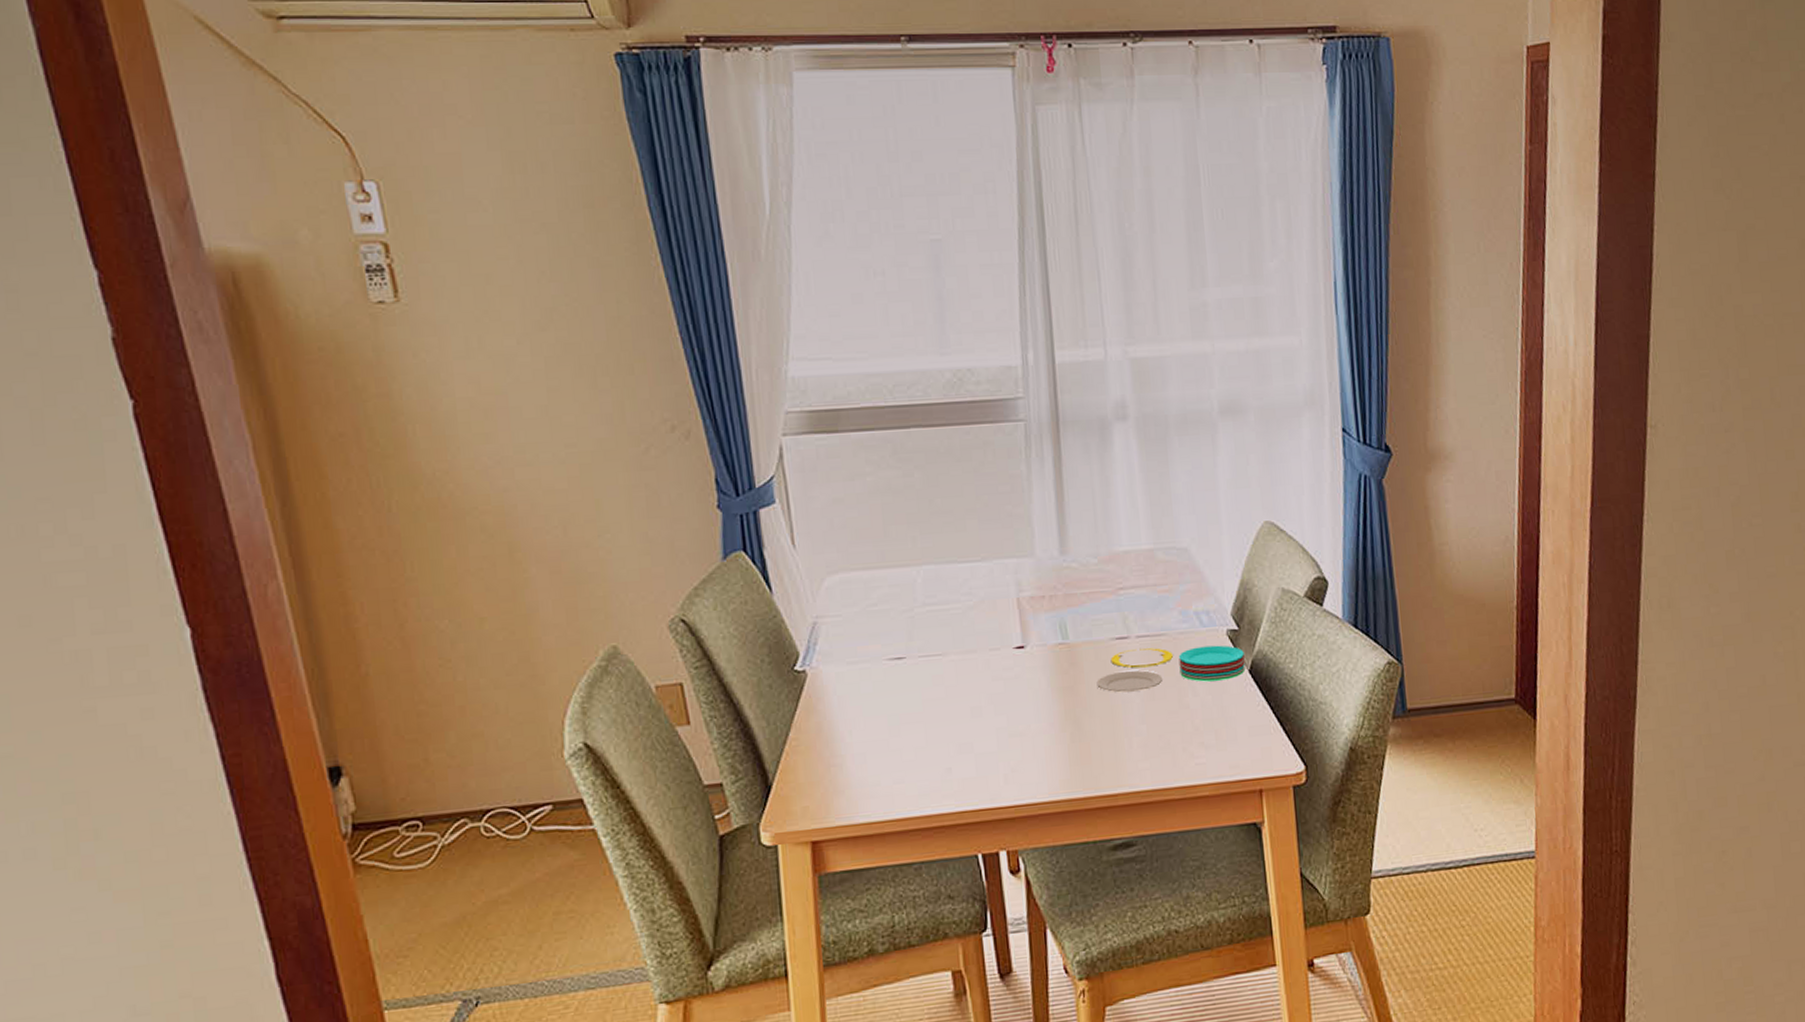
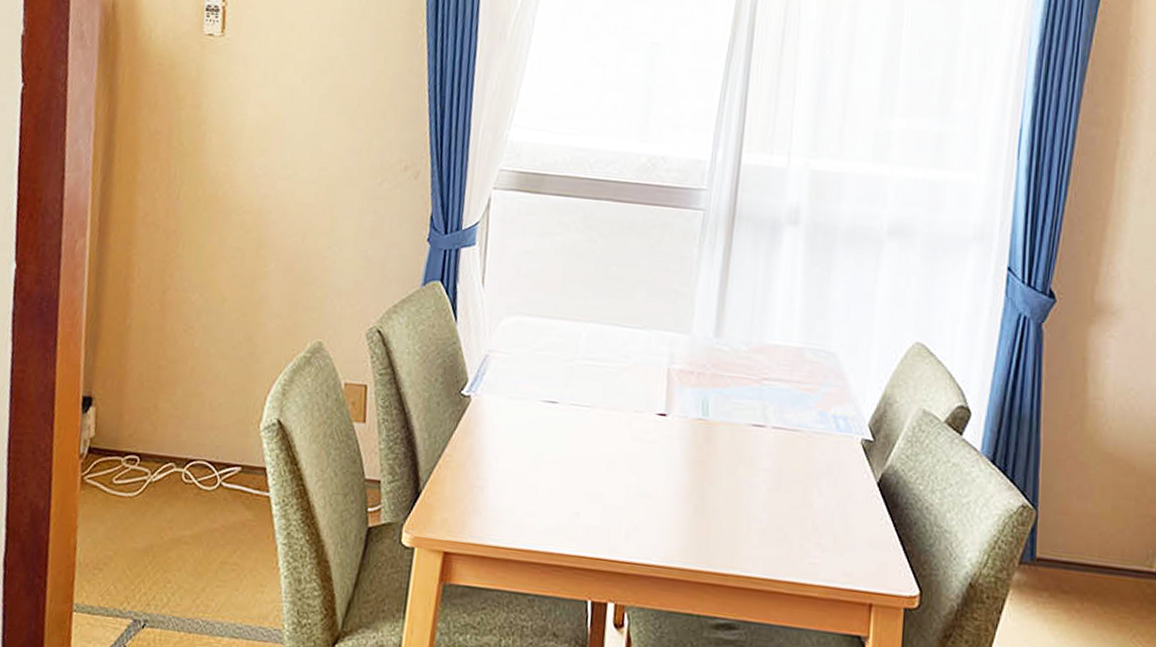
plate: present [1096,645,1246,693] -> none [727,438,875,488]

